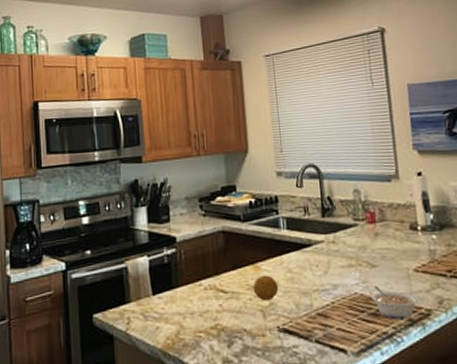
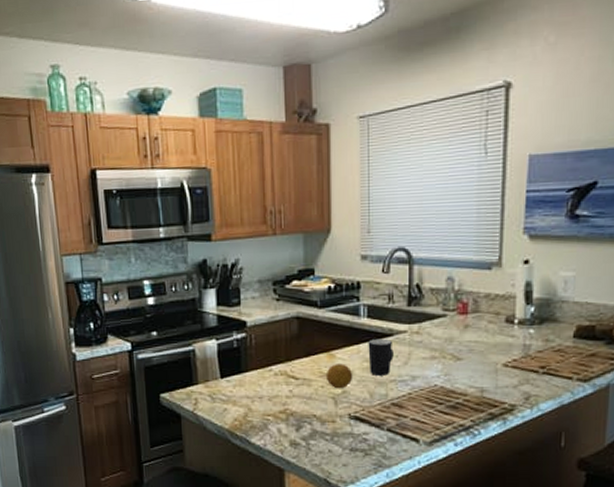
mug: none [289,249,314,286] -> present [368,338,393,376]
legume: present [371,285,419,319] -> none [452,379,503,413]

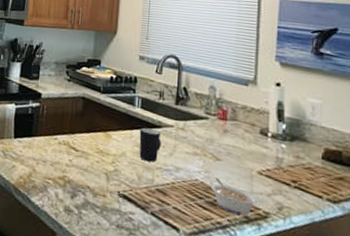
fruit: present [325,363,353,389] -> none [101,143,125,167]
legume: none [452,379,503,413] -> present [211,177,258,216]

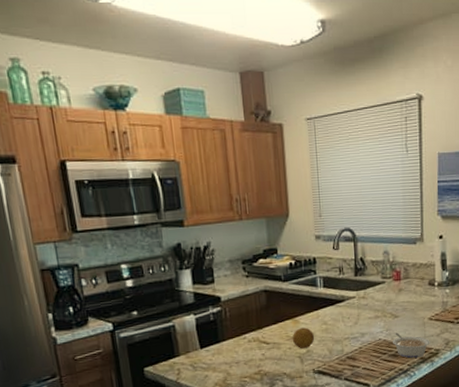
fruit: none [101,143,125,167] -> present [292,327,315,349]
mug: present [139,127,161,162] -> none [325,304,346,335]

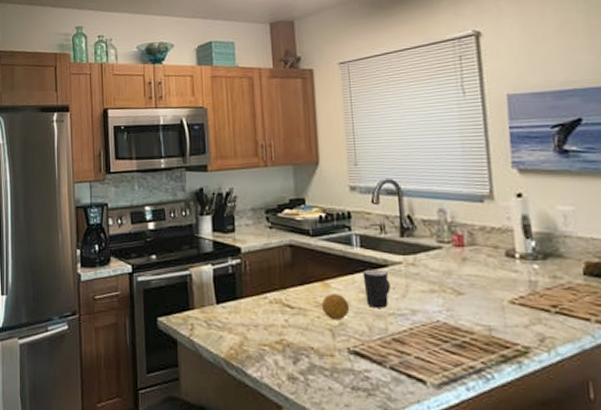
mug: none [325,304,346,335] -> present [362,269,391,308]
legume: present [393,332,430,358] -> none [457,315,514,354]

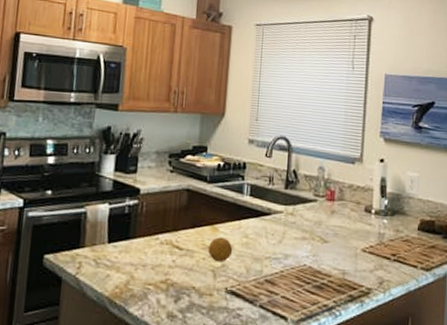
mug: present [362,269,391,308] -> none [247,216,270,252]

